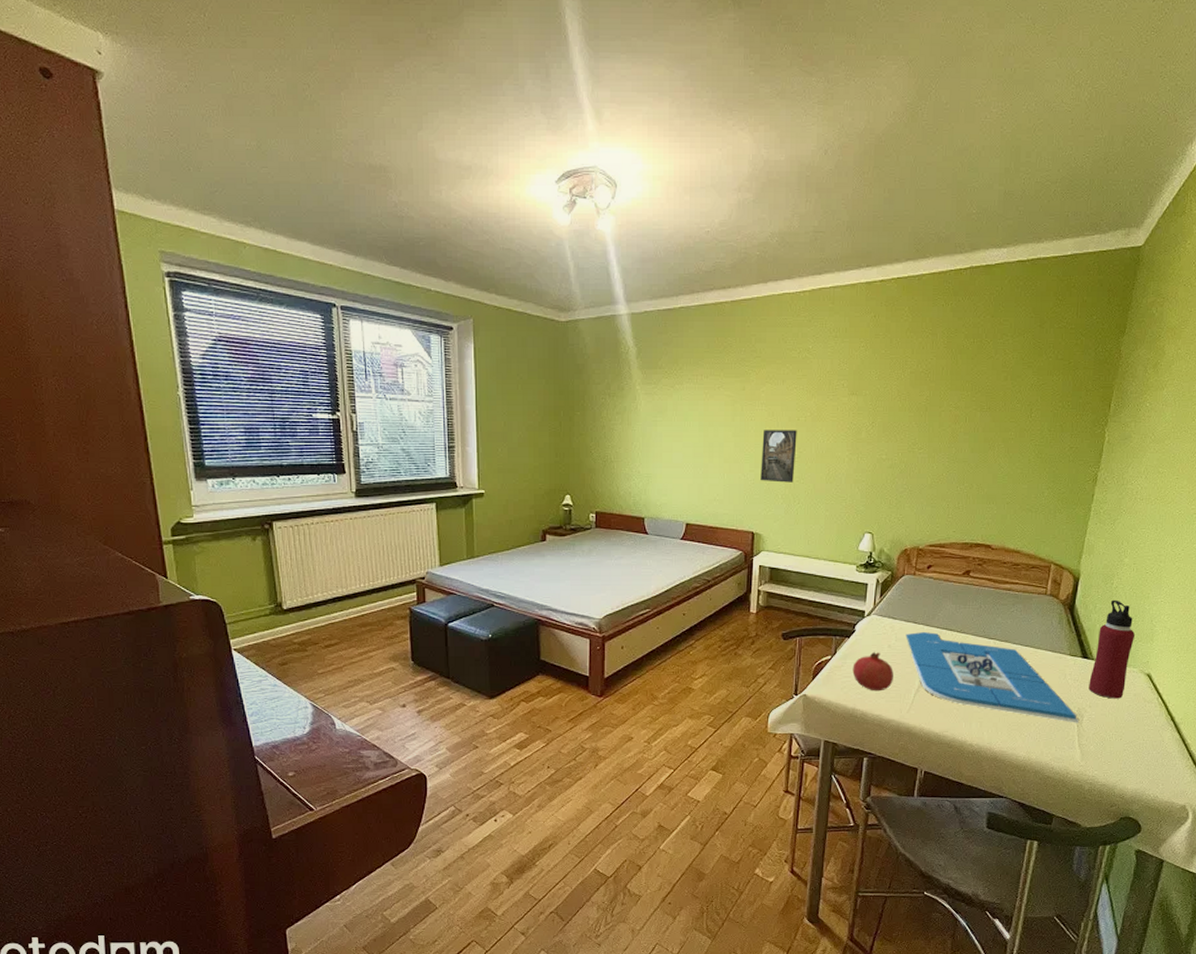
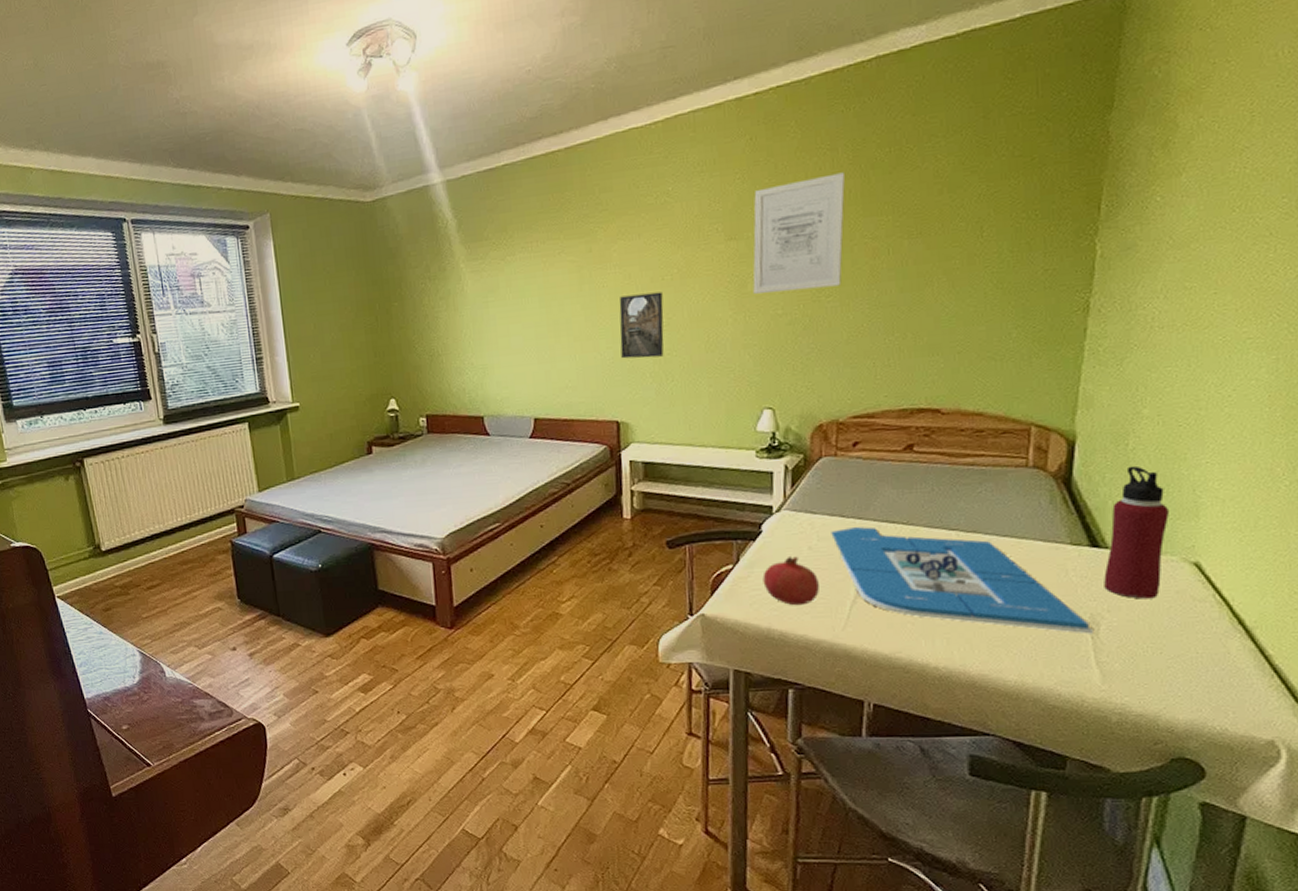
wall art: none [866,353,941,442] -> present [752,172,846,294]

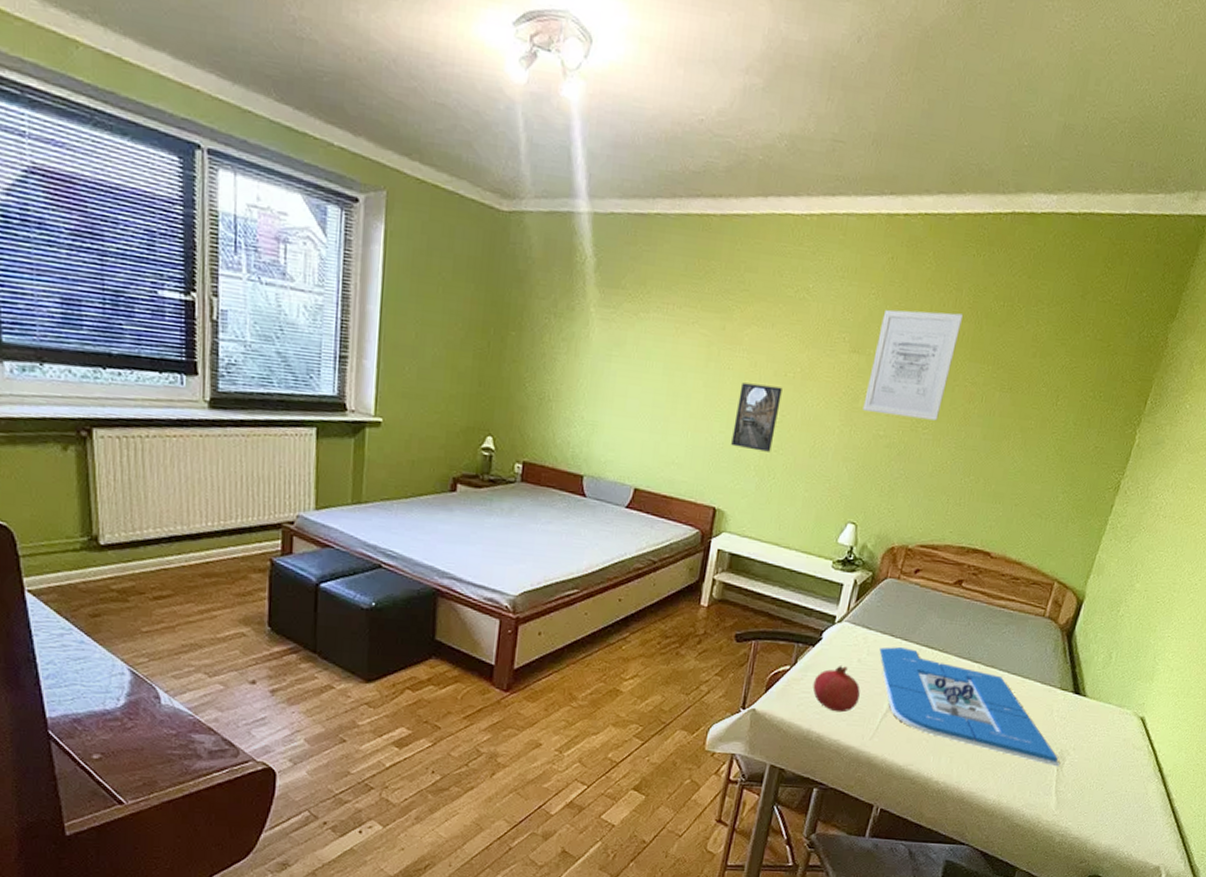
water bottle: present [1104,465,1169,599] -> none [1075,629,1135,743]

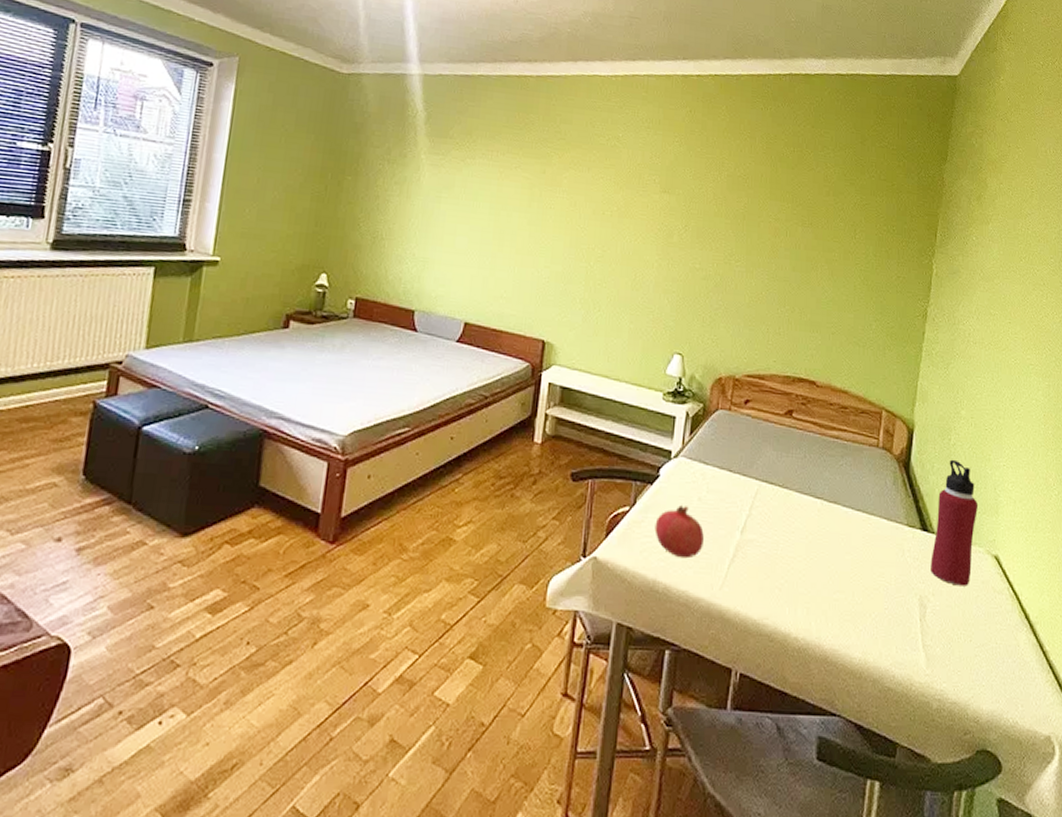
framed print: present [731,382,782,452] -> none [556,221,601,286]
wall art: present [863,309,964,421] -> none [678,155,760,254]
board game: present [879,647,1060,767] -> none [719,483,921,616]
water bottle: none [1075,629,1135,743] -> present [930,459,978,586]

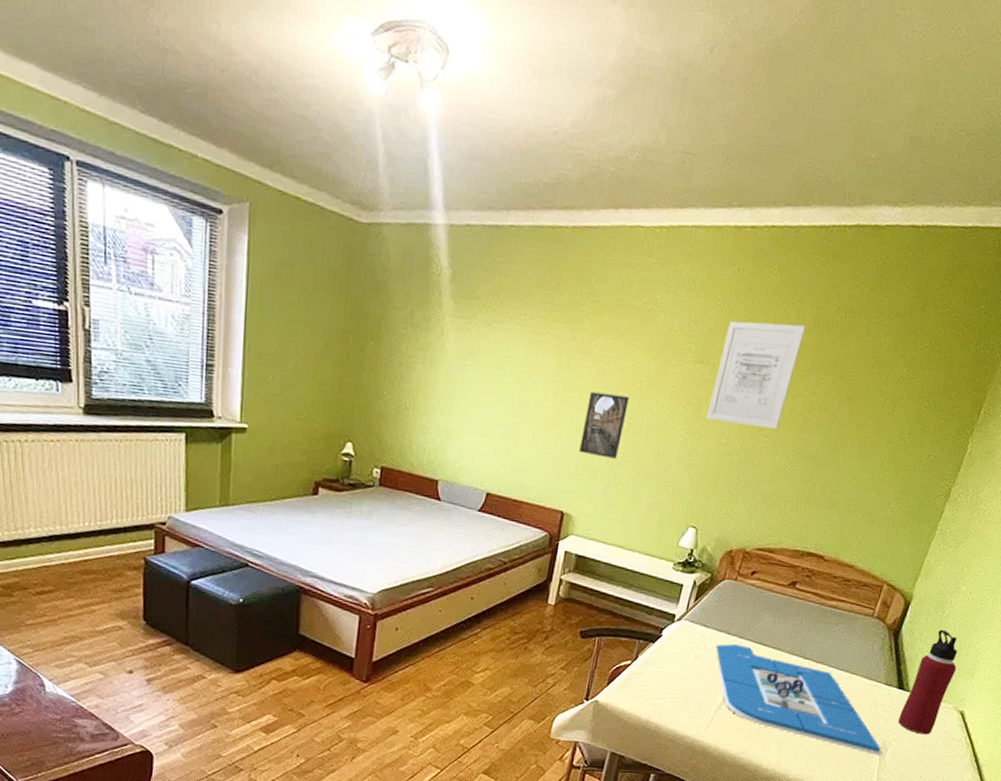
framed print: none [556,221,601,286] -> present [579,391,629,459]
fruit: present [654,504,704,559] -> none [652,660,697,705]
wall art: none [678,155,760,254] -> present [706,321,806,429]
board game: none [719,483,921,616] -> present [715,644,882,756]

